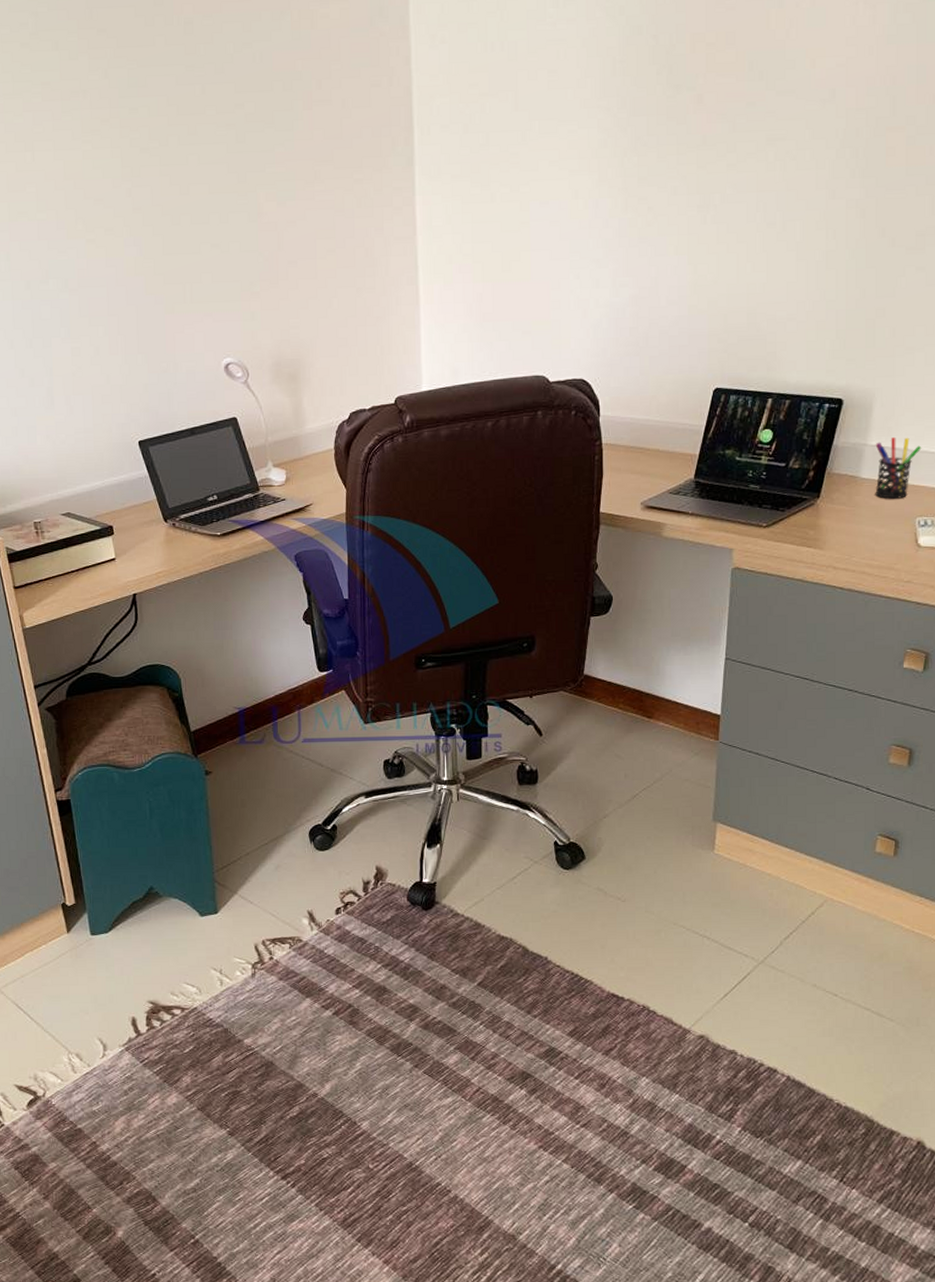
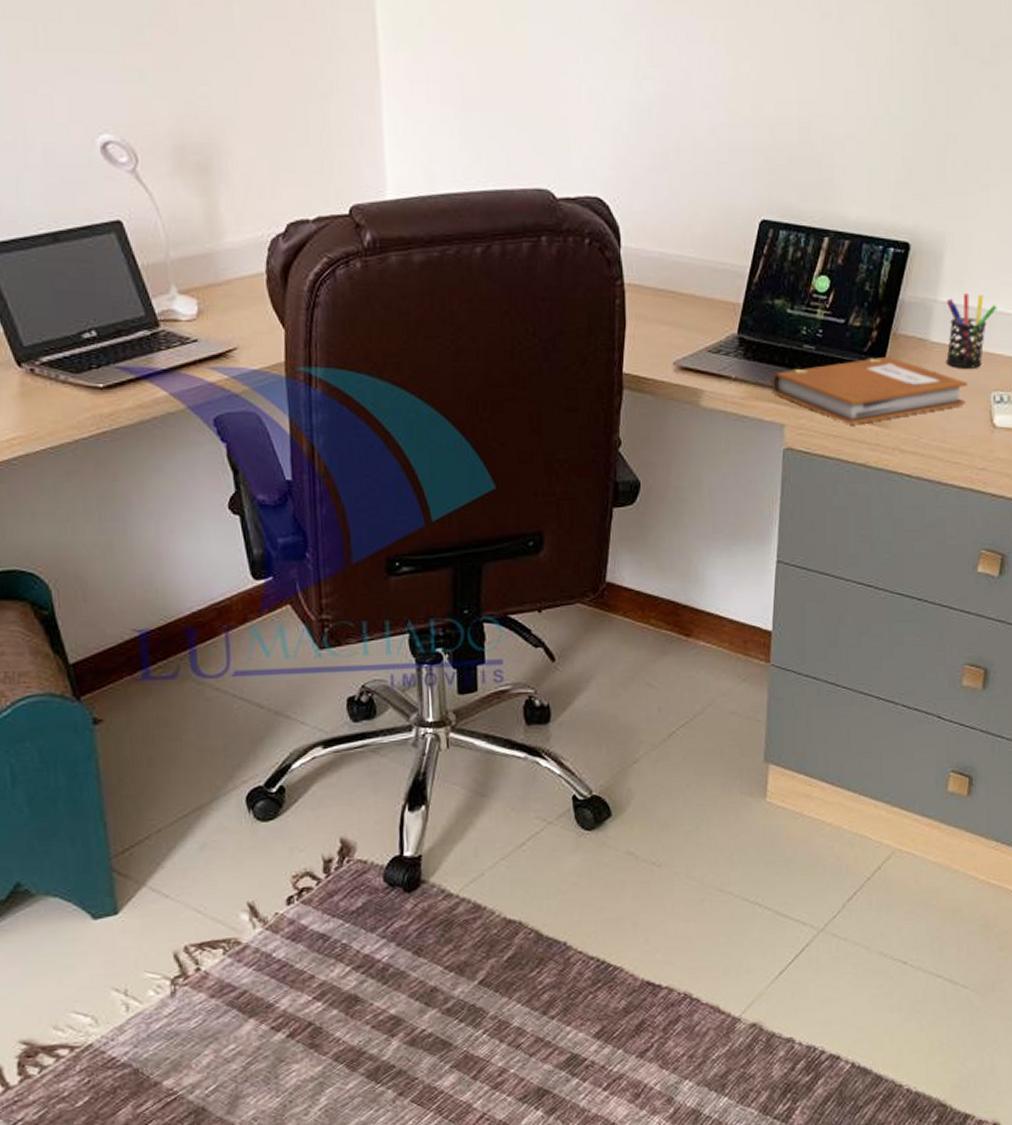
notebook: none [722,491,895,548] -> present [771,356,968,425]

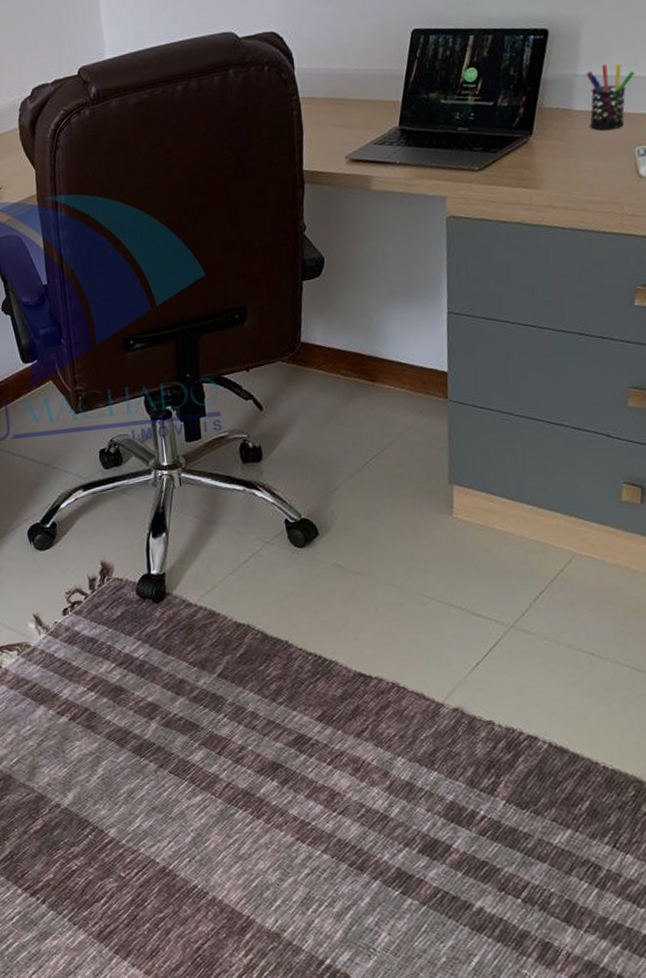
notebook: present [771,356,968,425] -> none [431,127,612,191]

